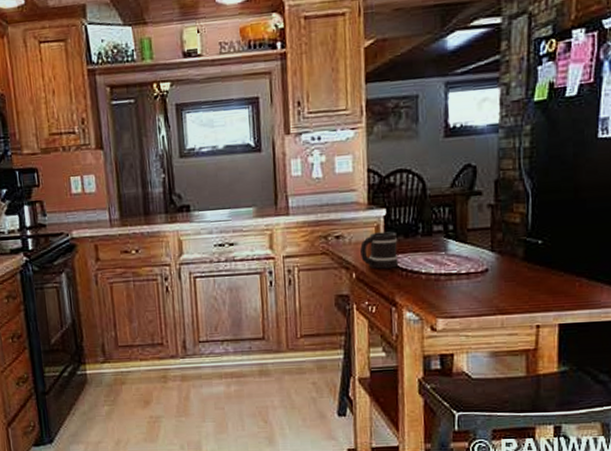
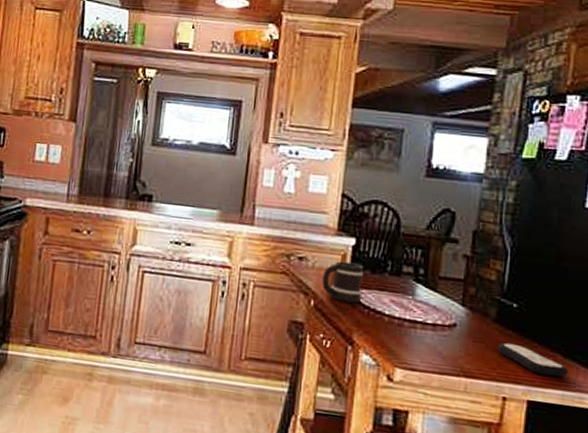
remote control: none [528,276,593,300] -> present [498,342,568,378]

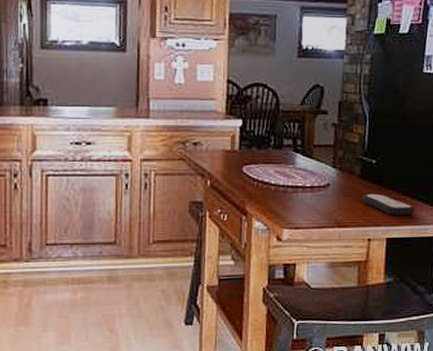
mug: present [322,261,364,303] -> none [216,142,252,178]

